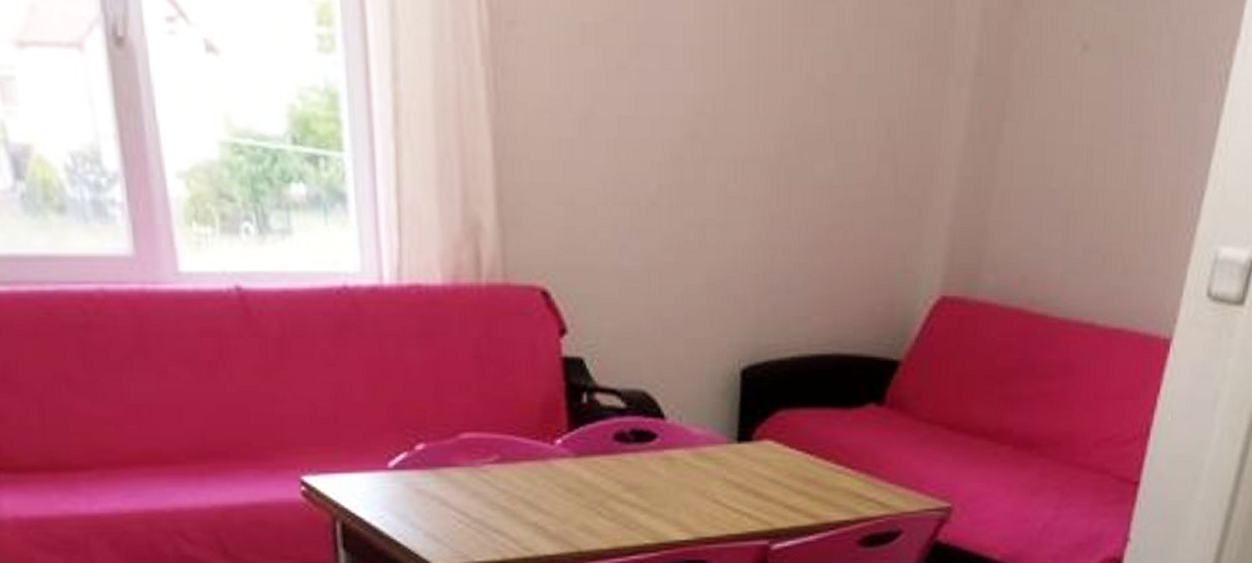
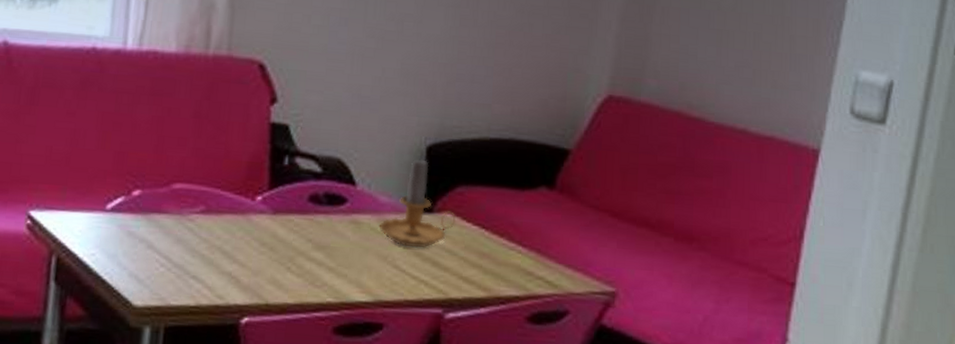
candle: none [694,380,778,480] -> present [378,156,457,248]

